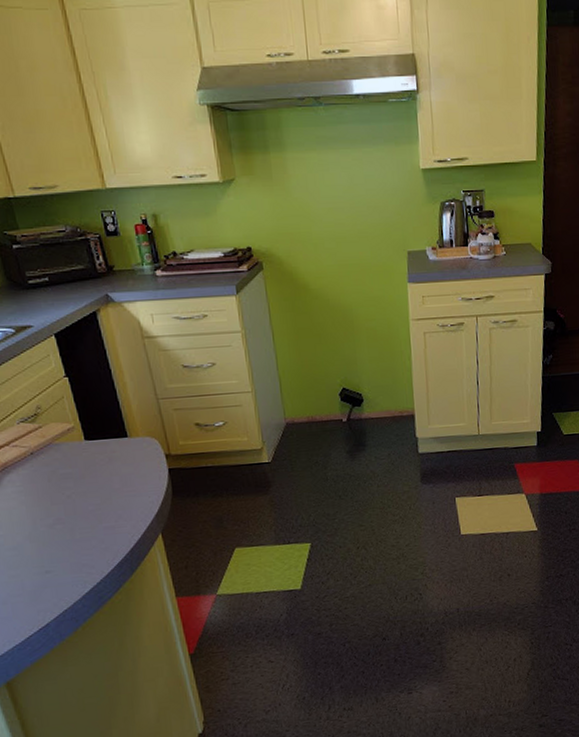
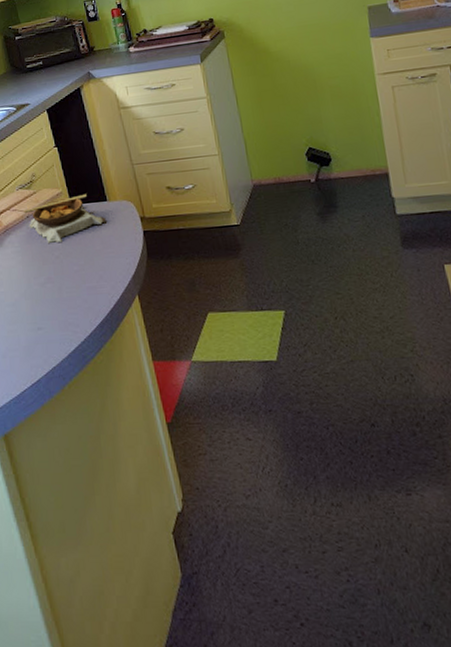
soup bowl: none [27,429,126,482] -> present [24,194,106,243]

